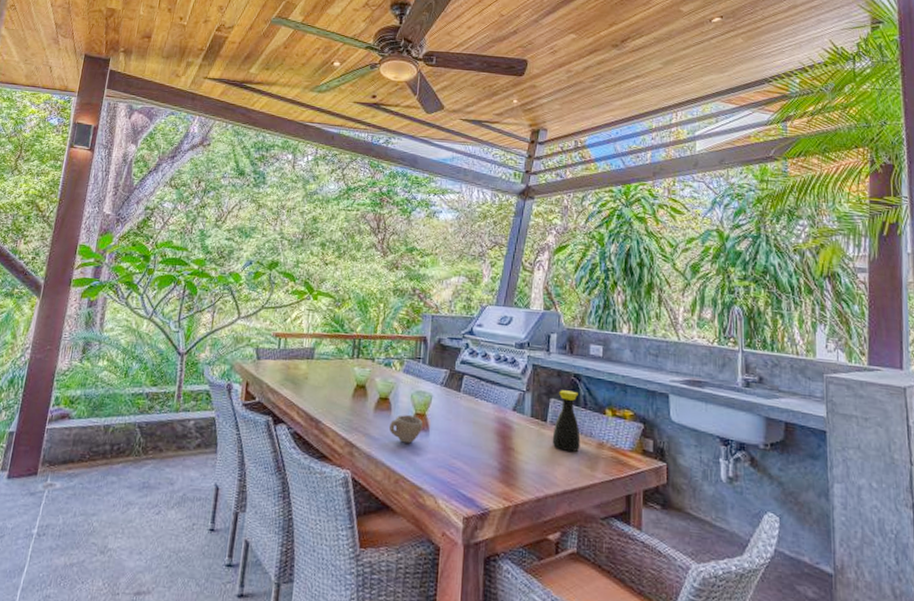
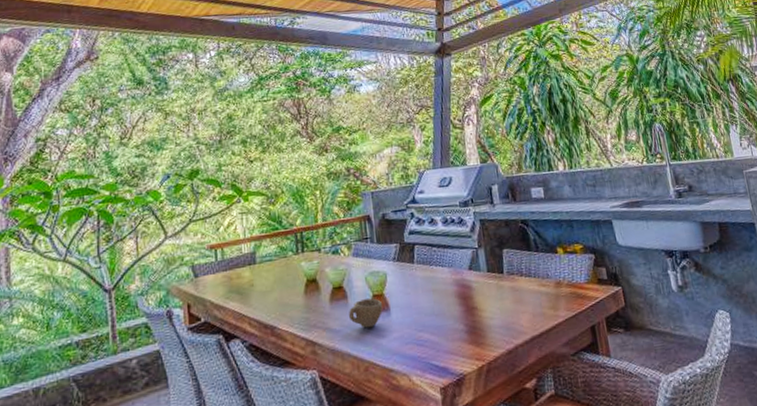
bottle: present [552,390,581,452] -> none [510,237,540,298]

